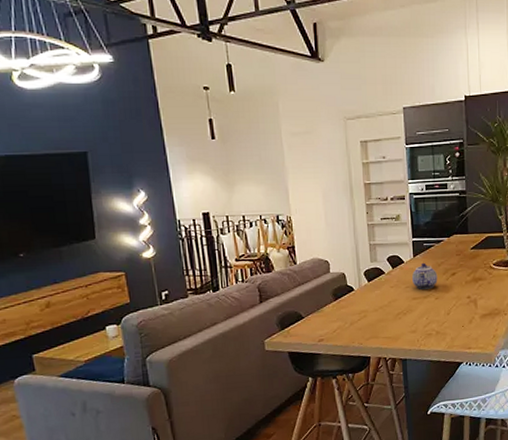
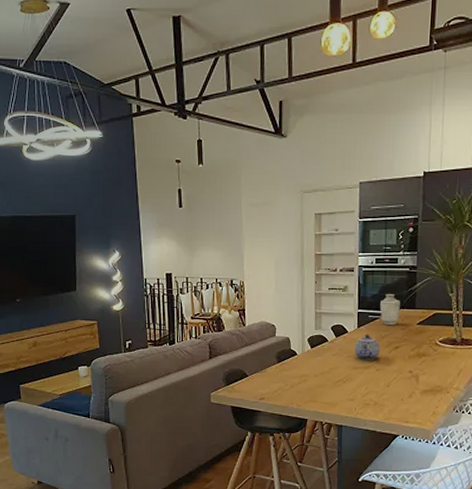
vase: none [434,220,453,252] -> present [380,294,400,325]

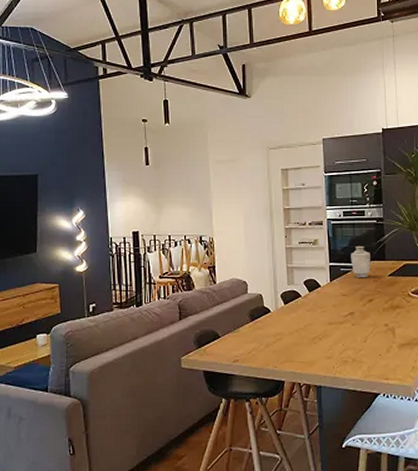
teapot: present [354,334,380,360] -> none [328,287,354,315]

